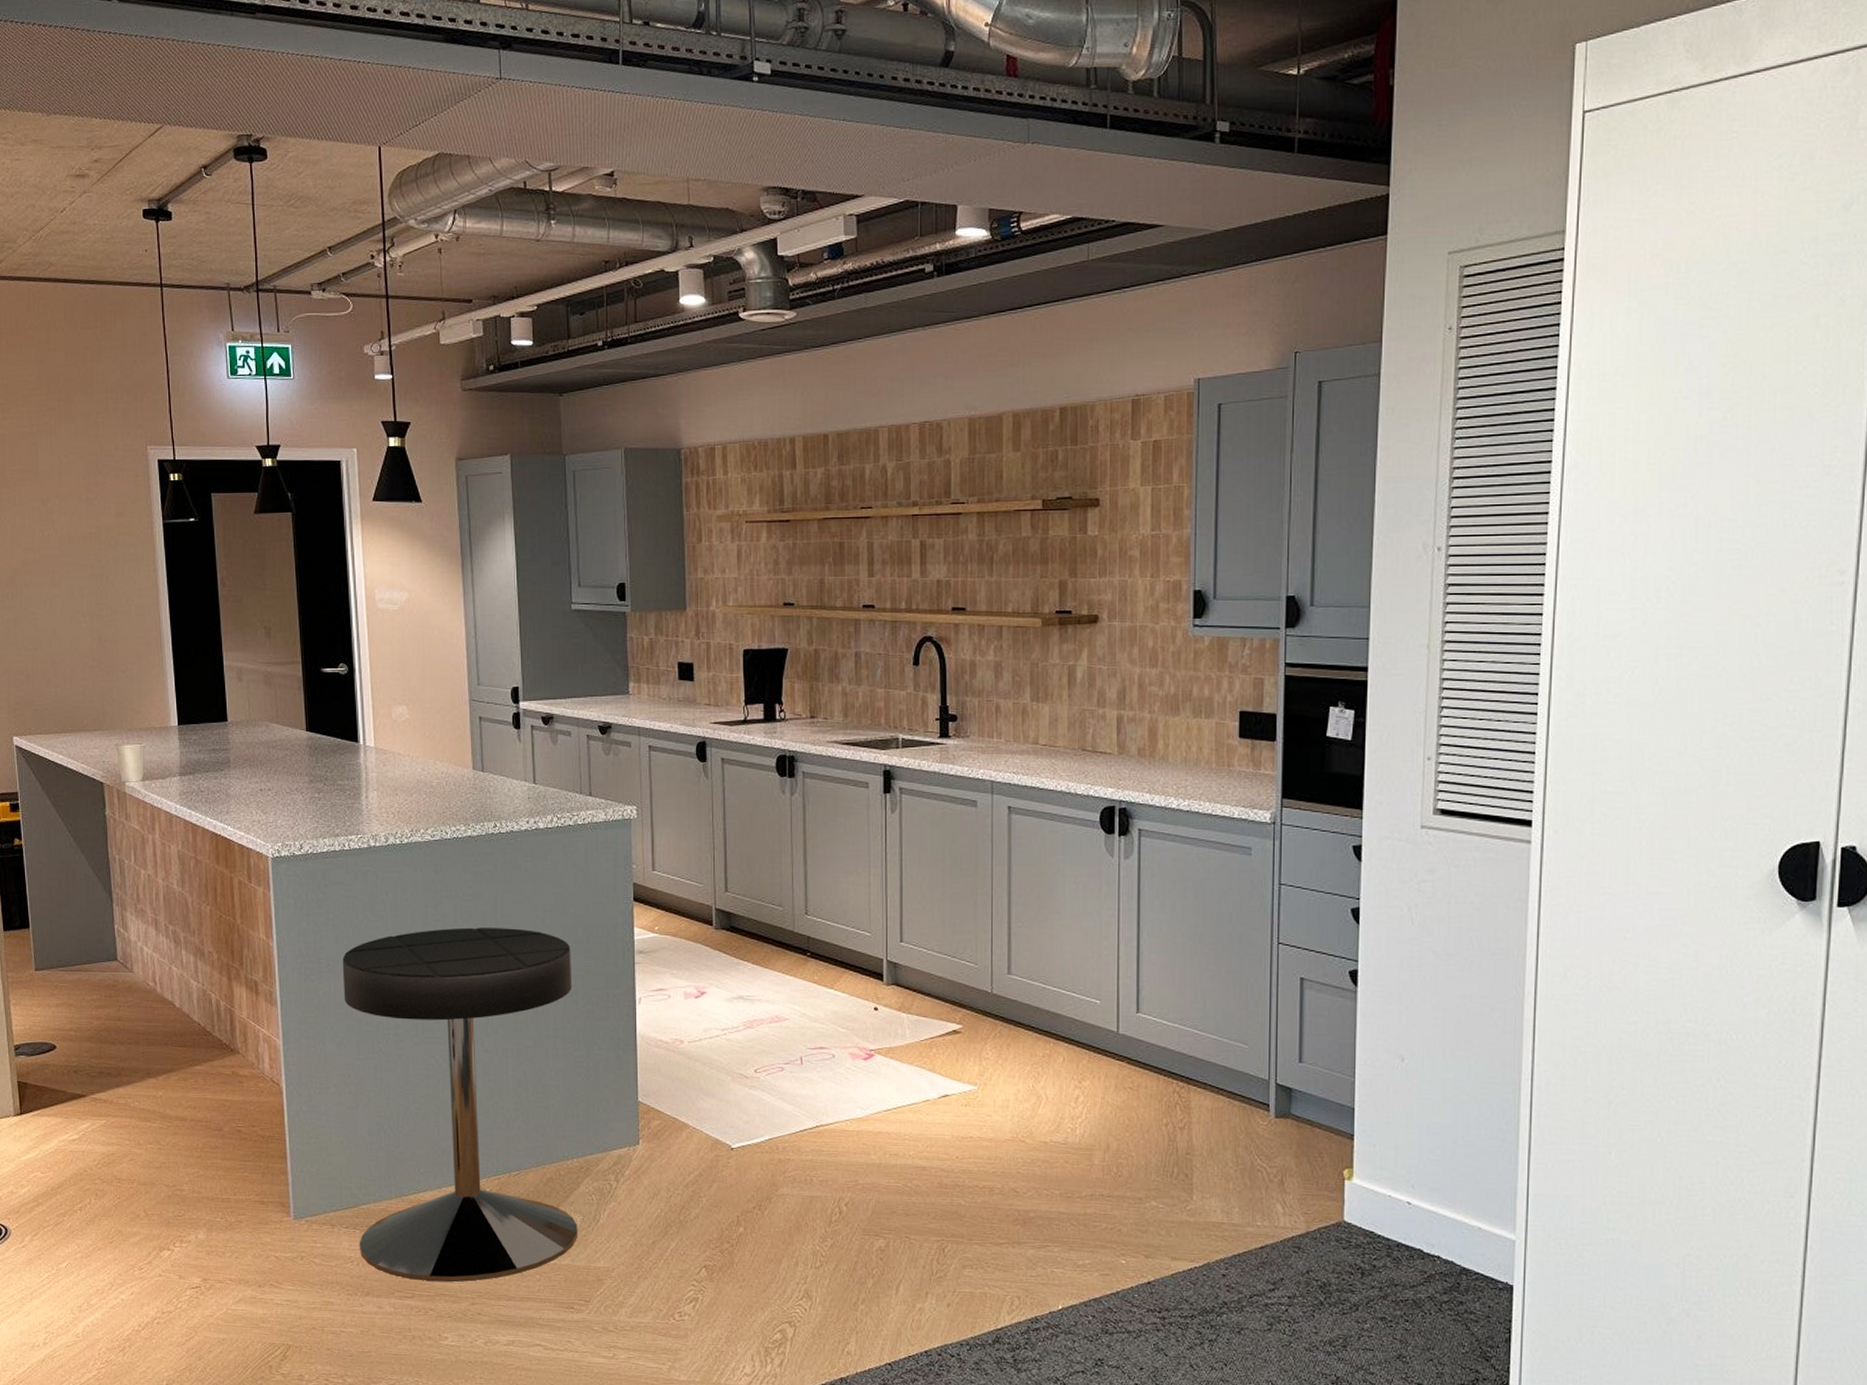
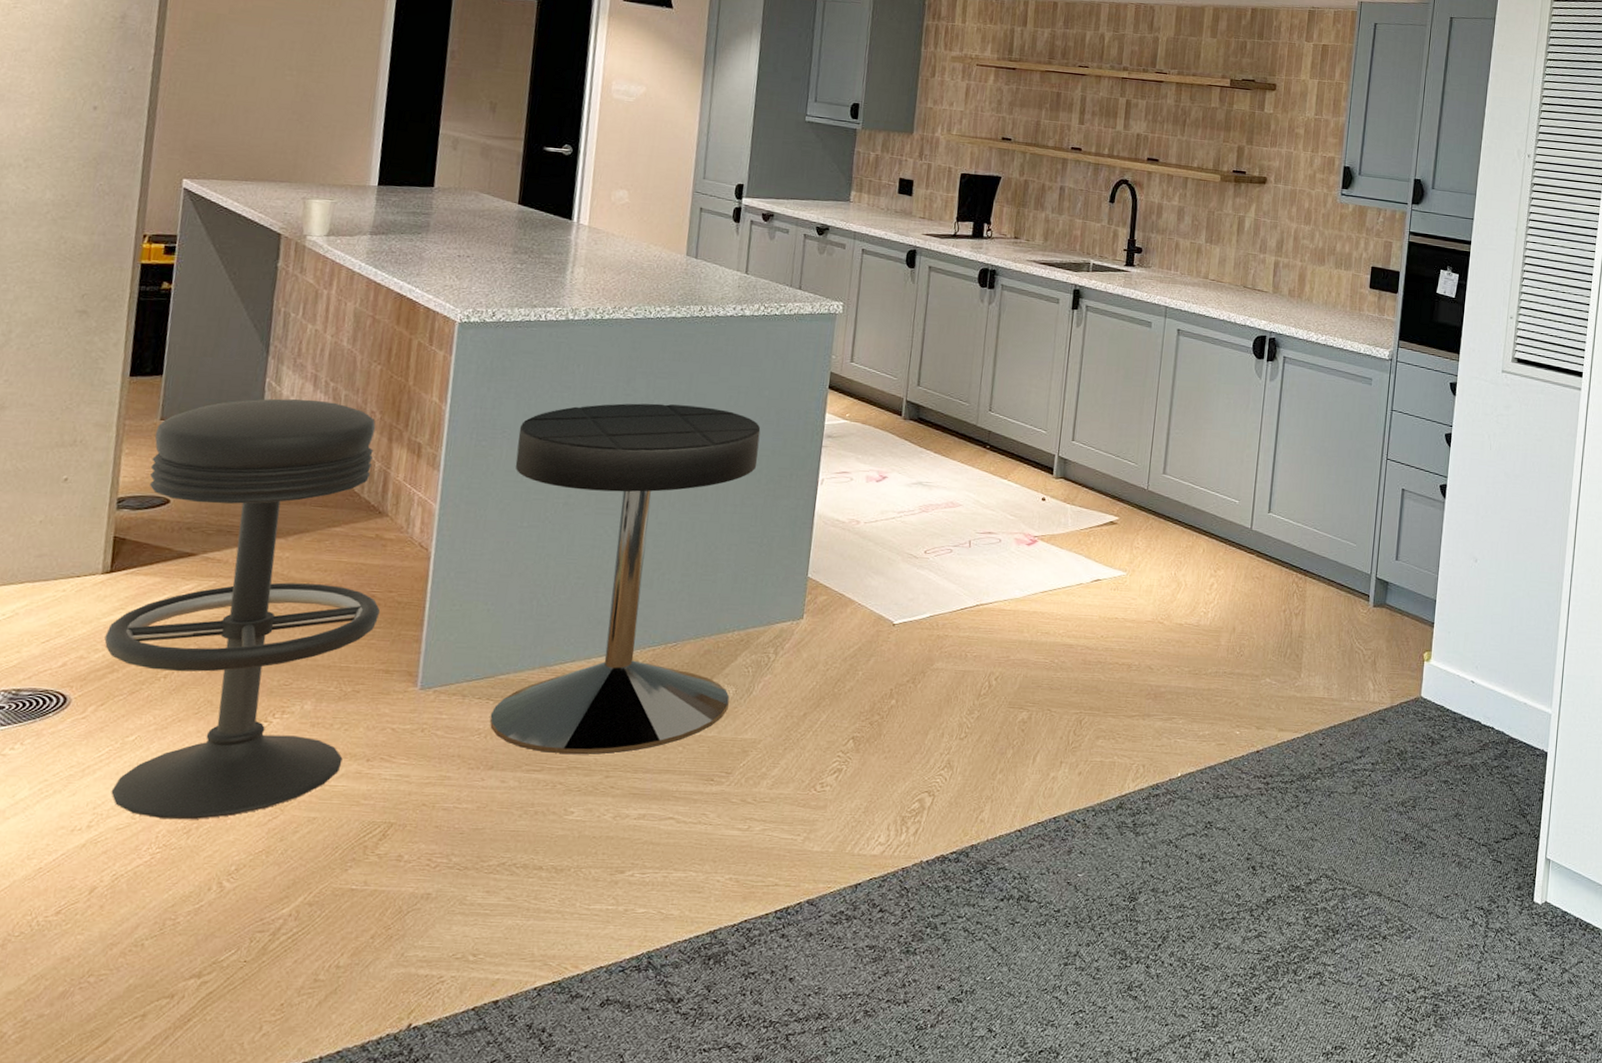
bar stool: none [27,943,248,1339] -> present [104,398,381,820]

